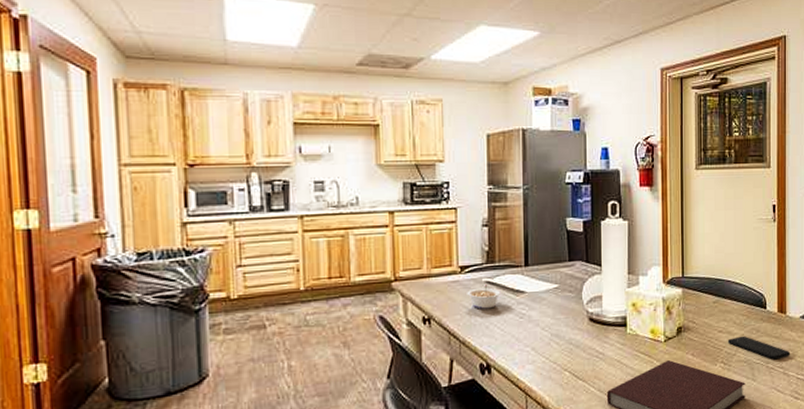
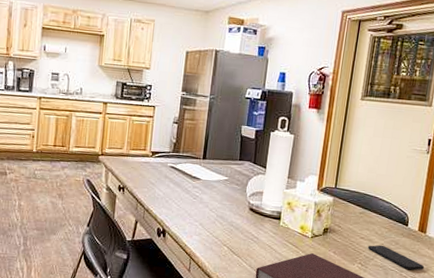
legume: present [467,284,501,309] -> none [154,168,181,188]

